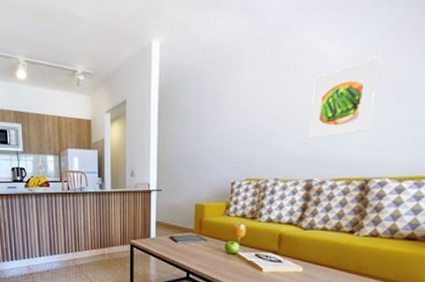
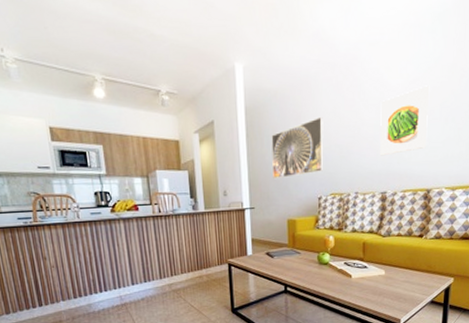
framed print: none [183,94,244,162] -> present [271,116,324,180]

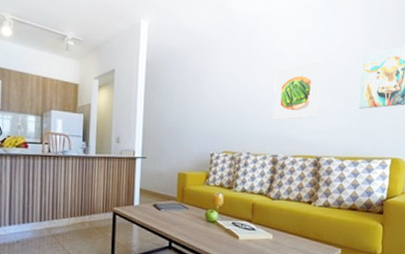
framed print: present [271,116,324,180] -> none [167,77,220,132]

